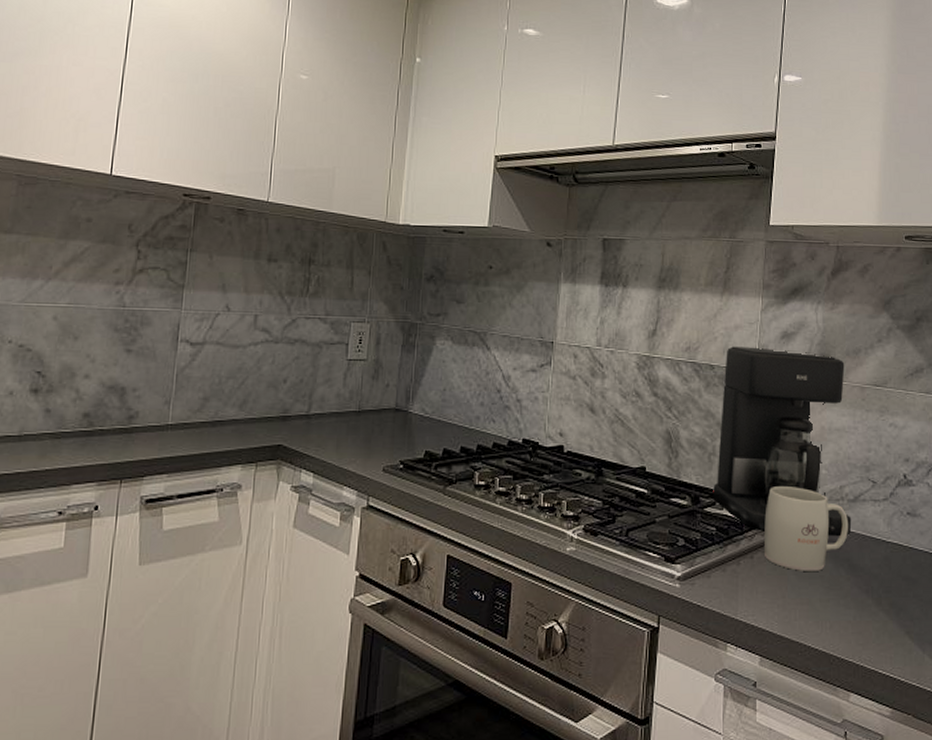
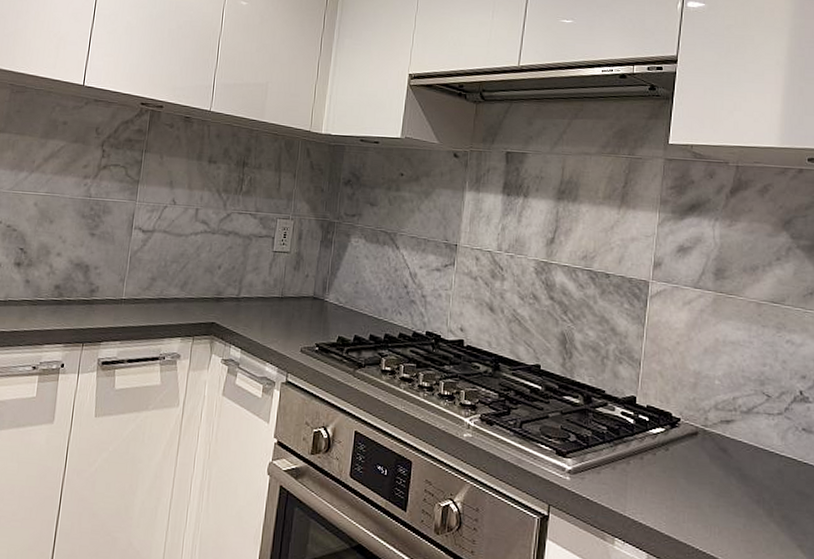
coffee maker: present [713,346,852,536] -> none [605,257,744,446]
mug: present [763,485,849,571] -> none [653,392,741,477]

